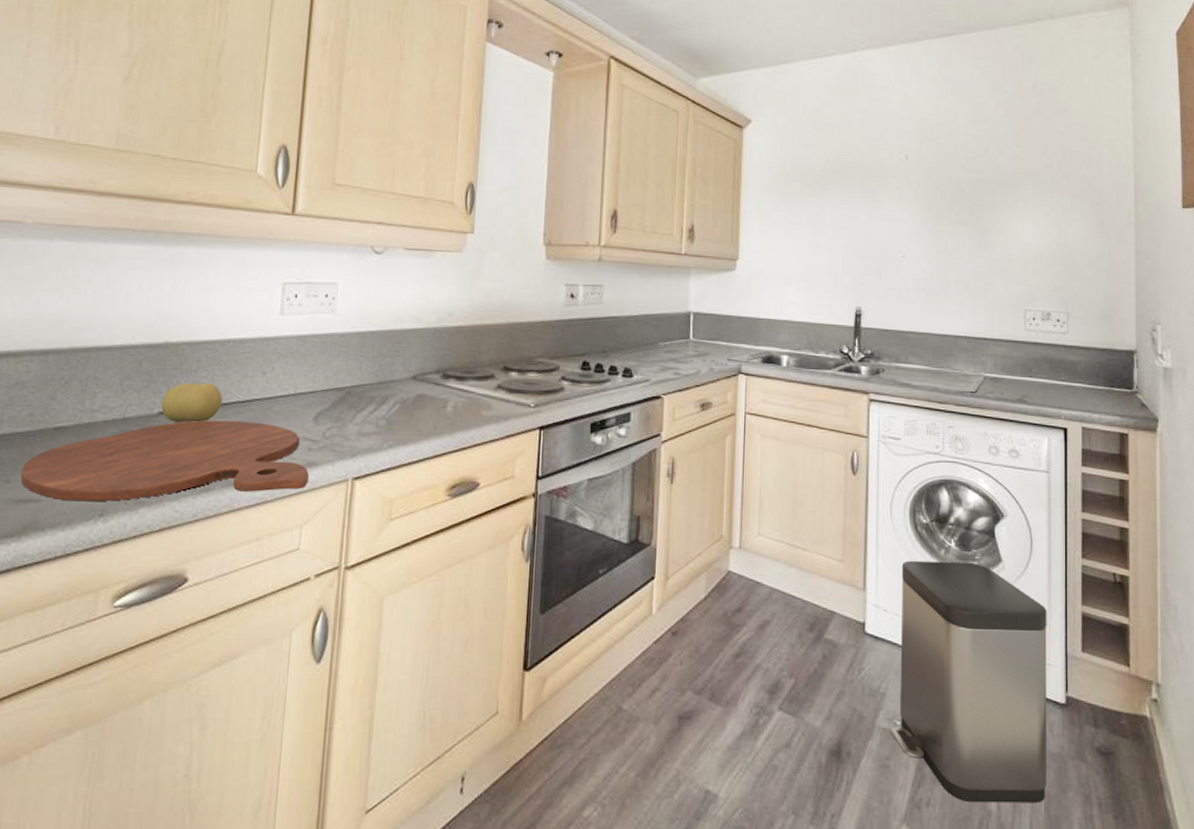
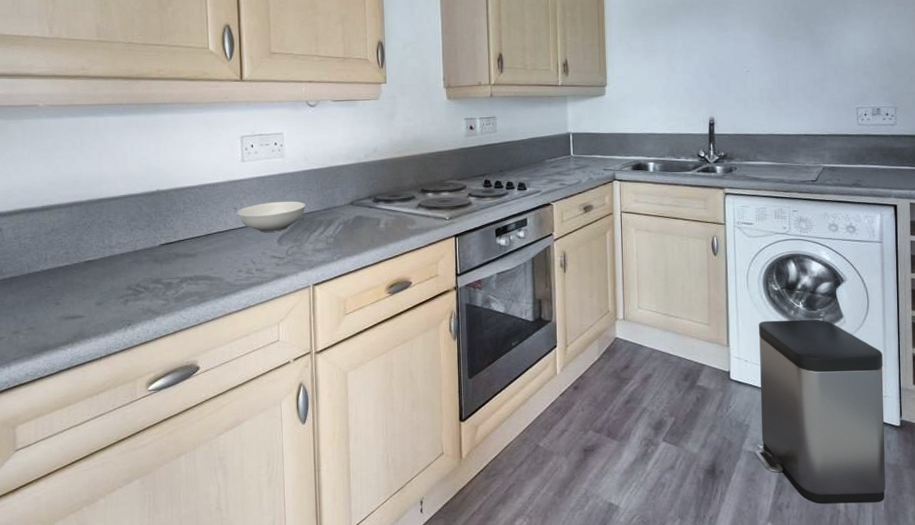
cutting board: present [20,420,310,502] -> none [66,247,280,315]
fruit: present [160,382,222,422] -> none [161,219,206,251]
bowl: none [265,368,356,407] -> present [237,201,306,232]

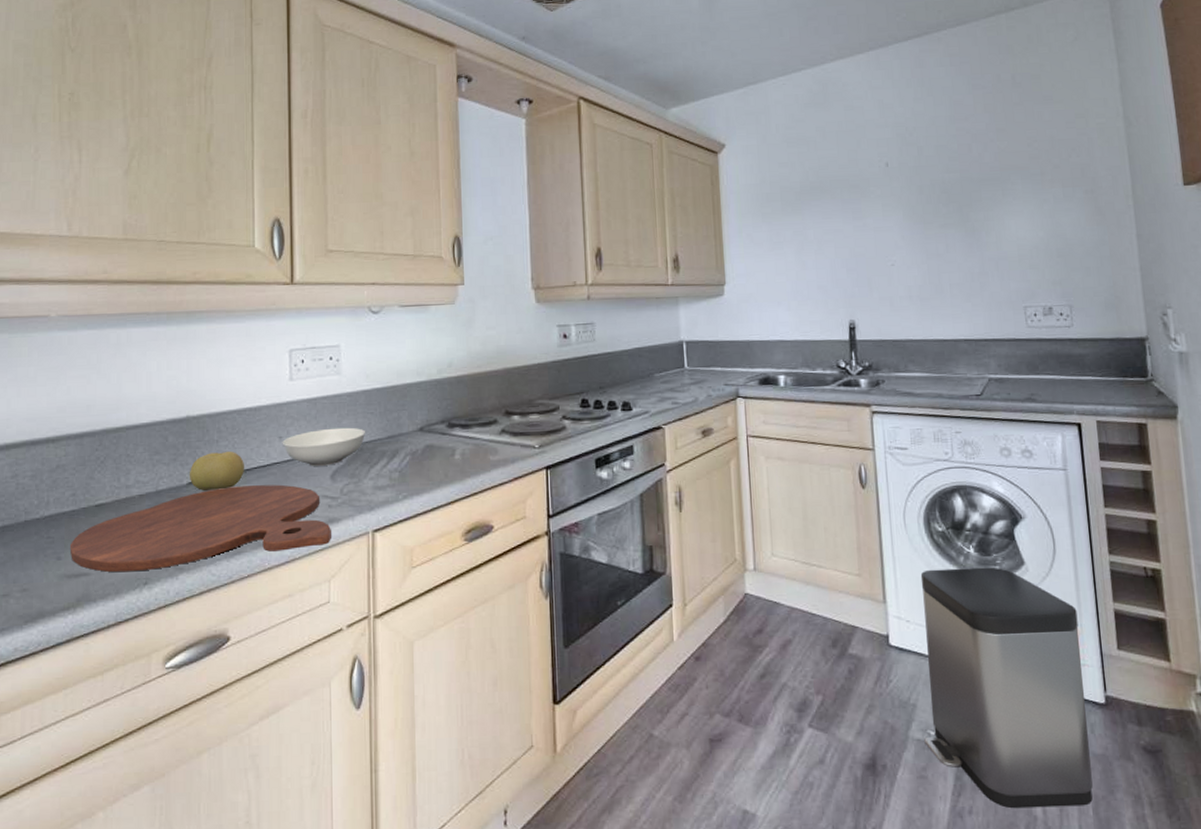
cutting board: none [66,247,280,315] -> present [69,484,333,573]
fruit: none [161,219,206,251] -> present [189,451,244,491]

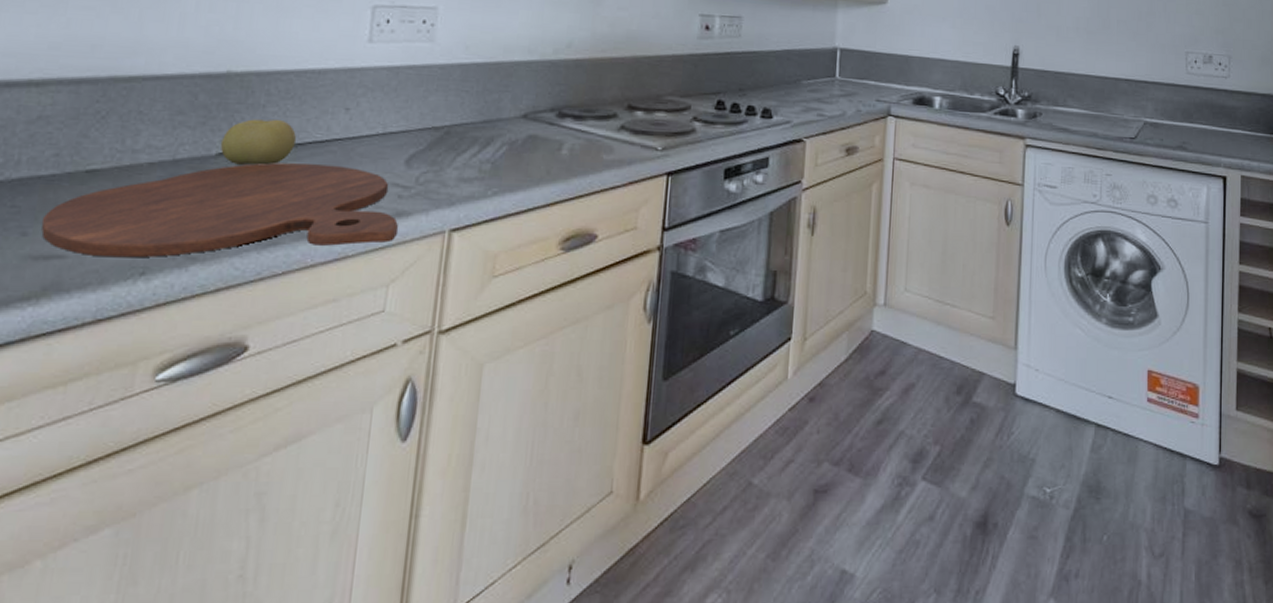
bowl: present [282,427,366,466] -> none [348,104,457,148]
pedal bin: present [920,567,1093,809] -> none [1039,316,1202,573]

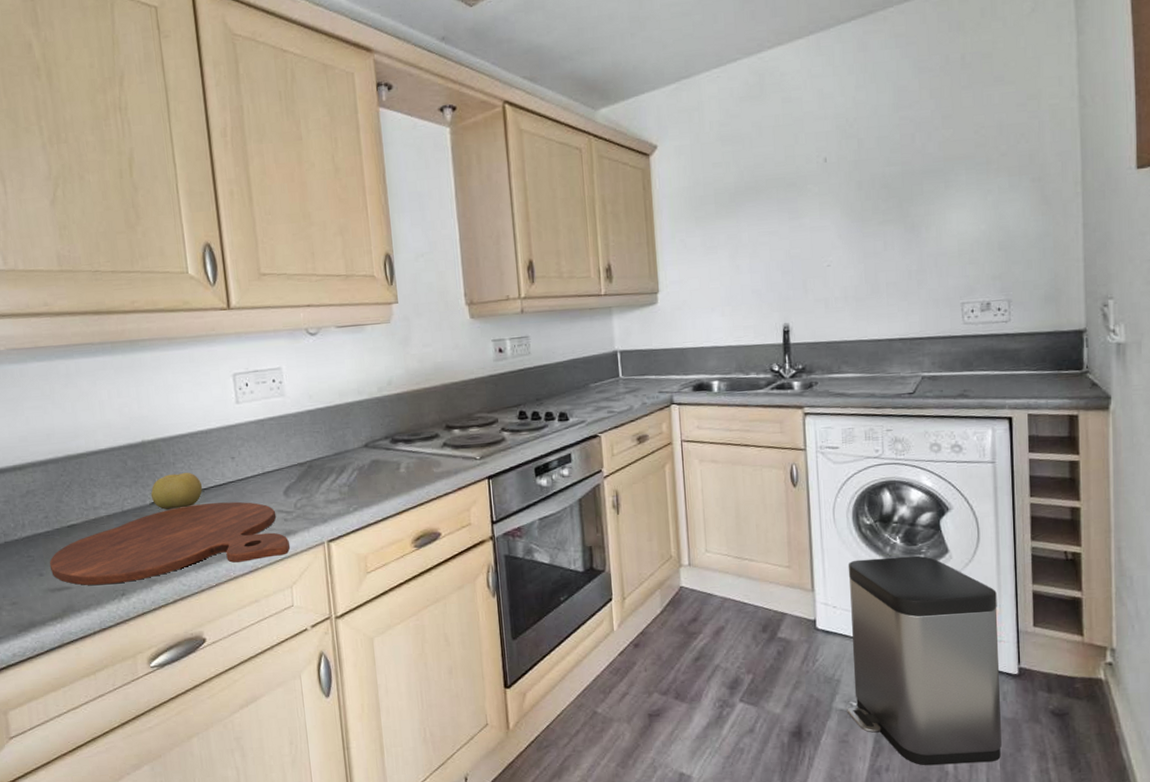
pedal bin: none [1039,316,1202,573] -> present [847,555,1002,766]

